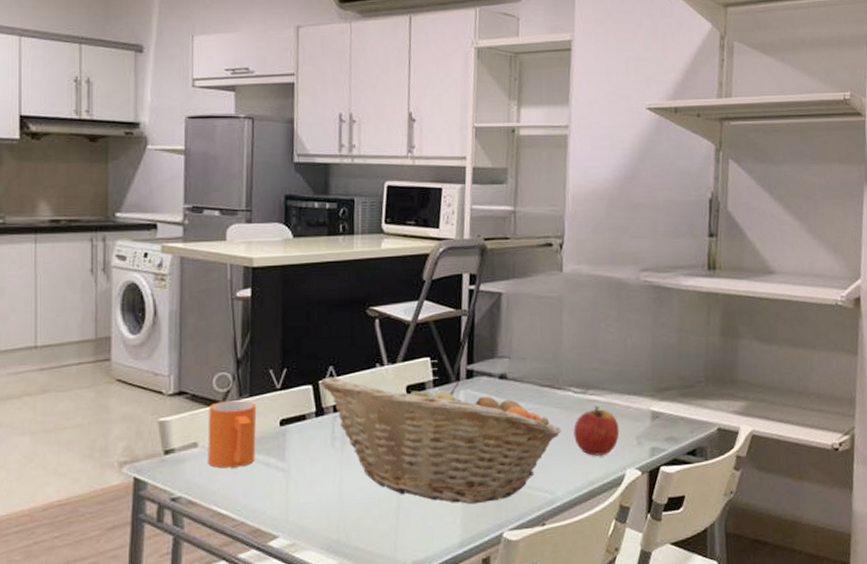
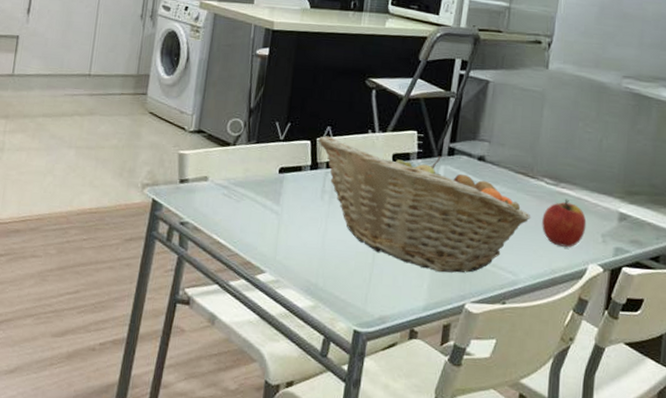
mug: present [207,400,257,468] -> none [214,144,261,204]

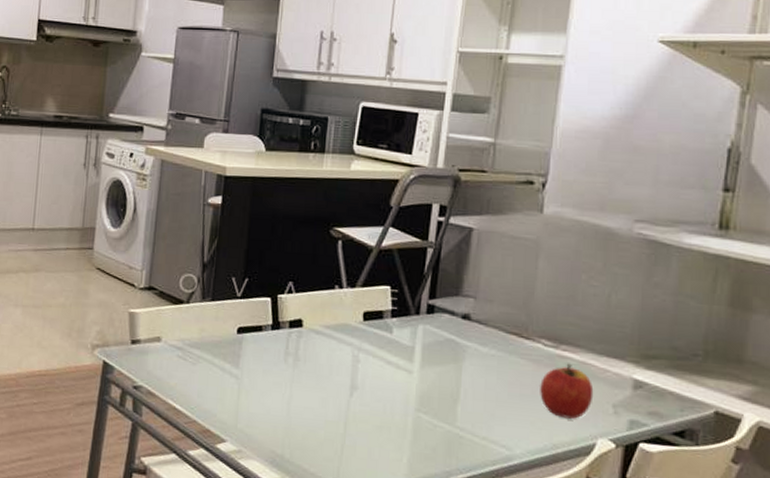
fruit basket: present [318,136,531,273] -> none [279,292,527,446]

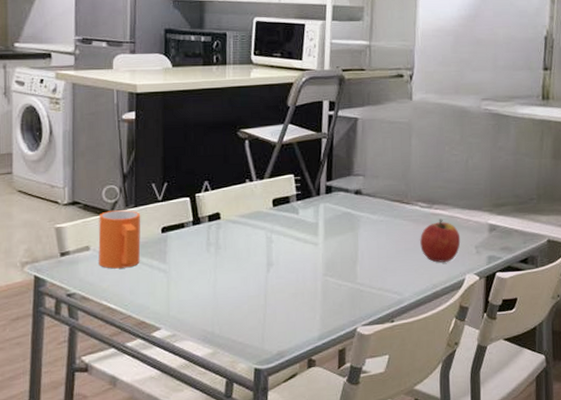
mug: none [169,301,217,367] -> present [98,210,141,269]

